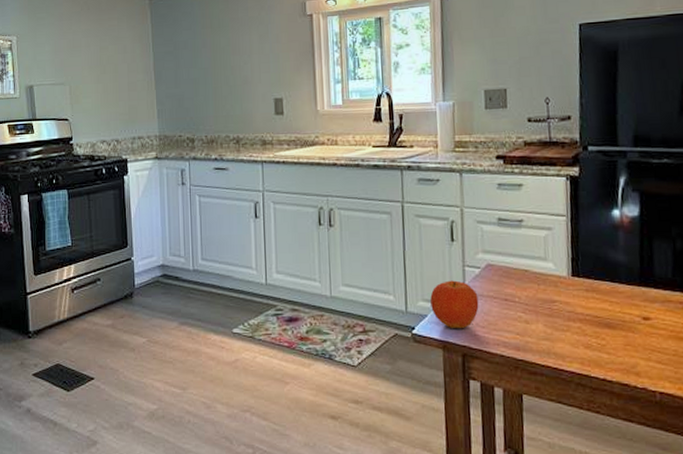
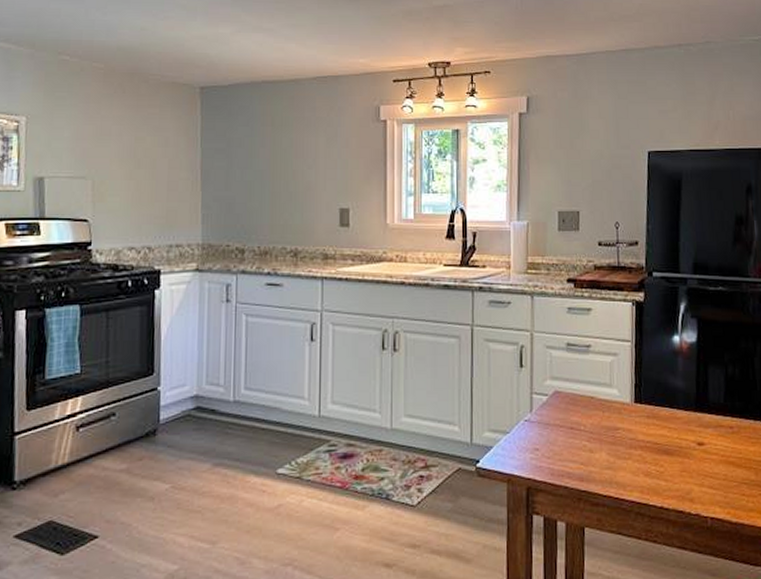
fruit: present [430,280,479,328] -> none [497,409,545,460]

